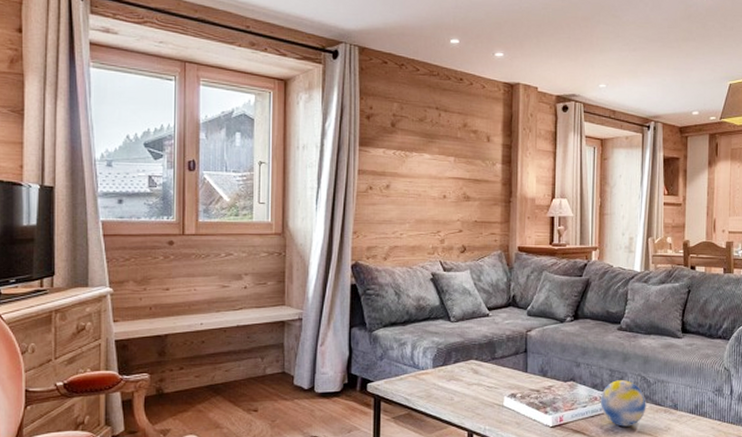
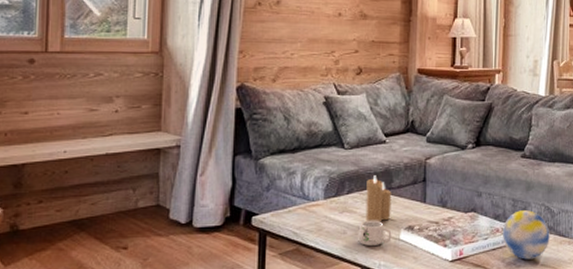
mug: none [463,388,496,411] -> present [357,220,392,246]
candle: none [471,346,495,390] -> present [365,175,392,222]

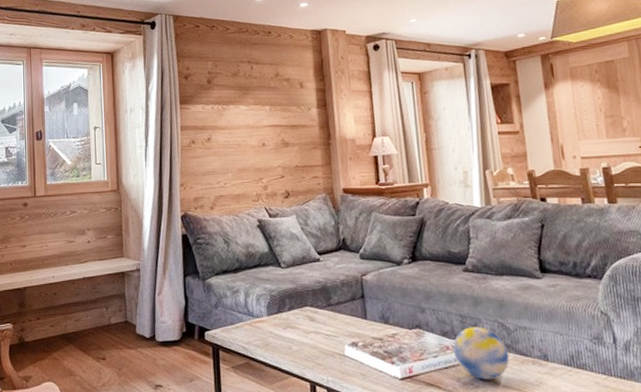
mug: present [357,220,392,246] -> none [302,336,337,361]
candle: present [365,175,392,222] -> none [306,292,334,338]

